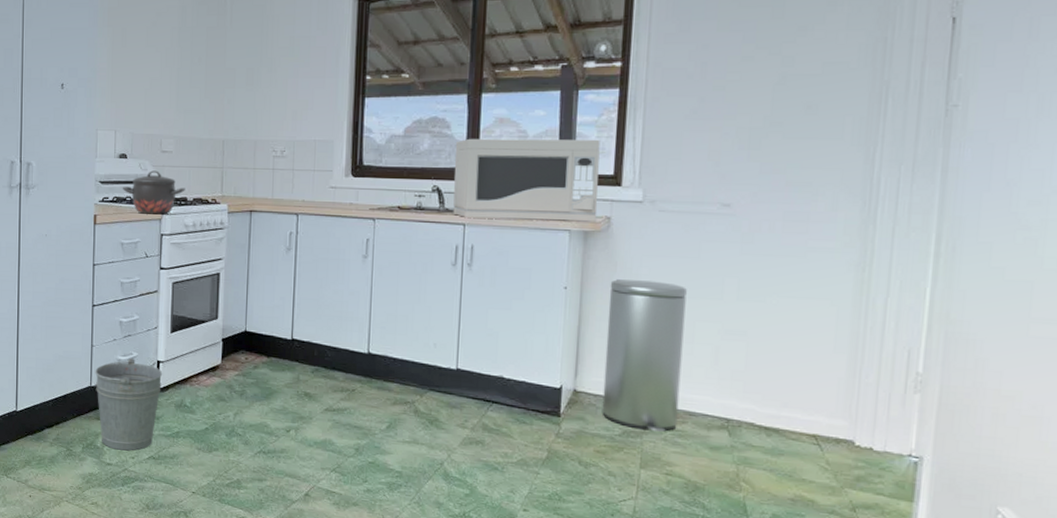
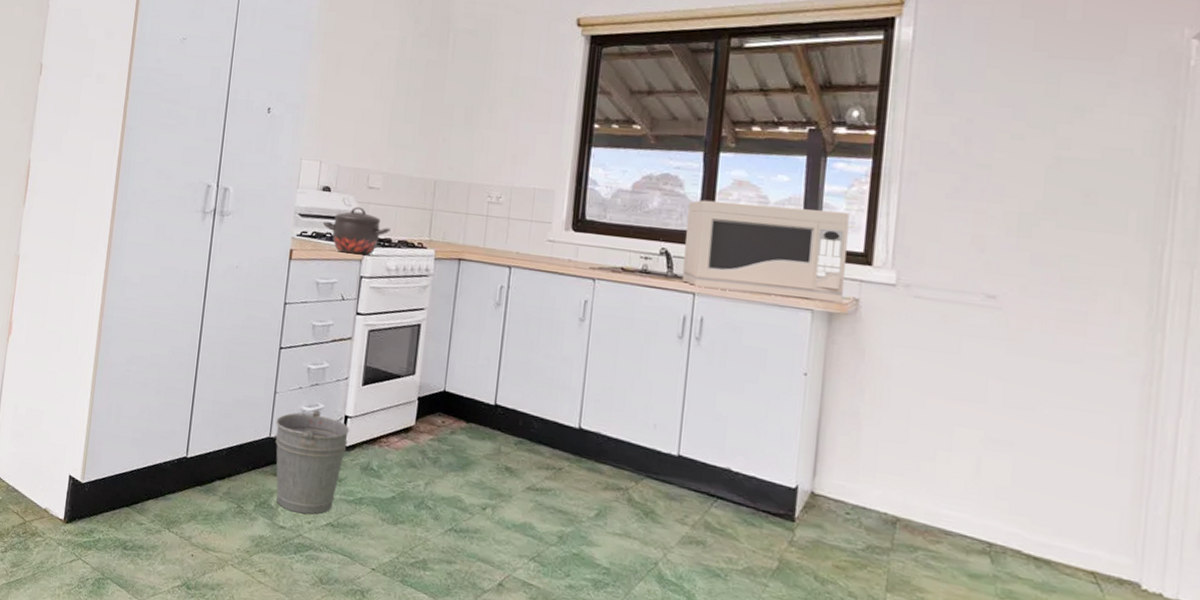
pedal bin: present [602,279,687,432] -> none [843,369,945,551]

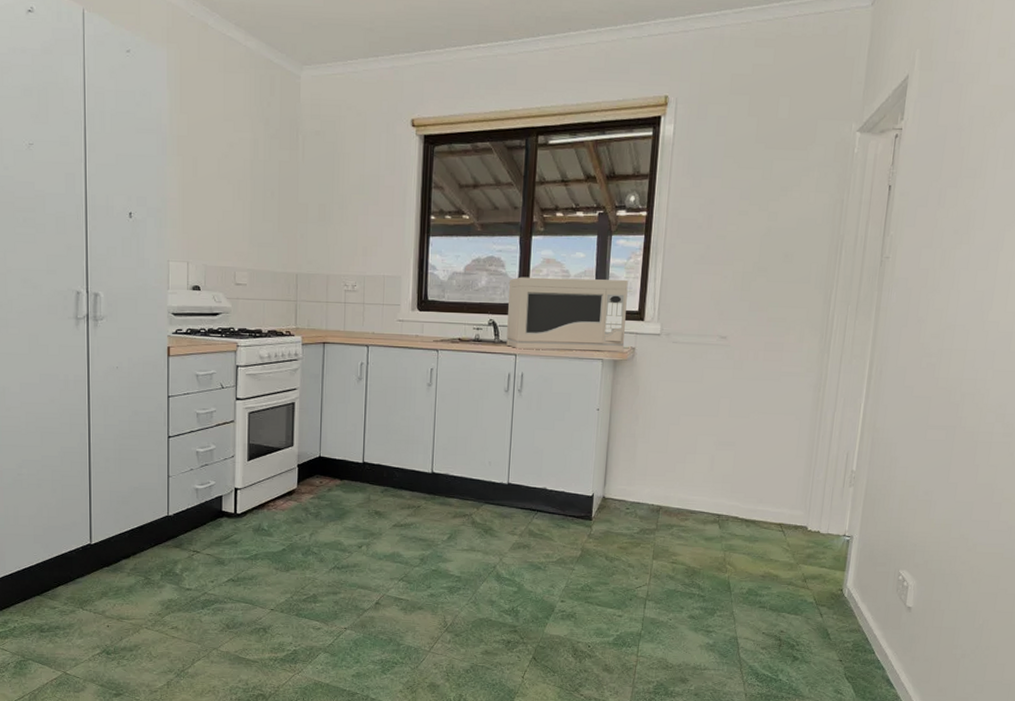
bucket: present [275,410,350,515] -> none [172,487,241,575]
cooking pot: present [323,207,391,255] -> none [197,303,260,347]

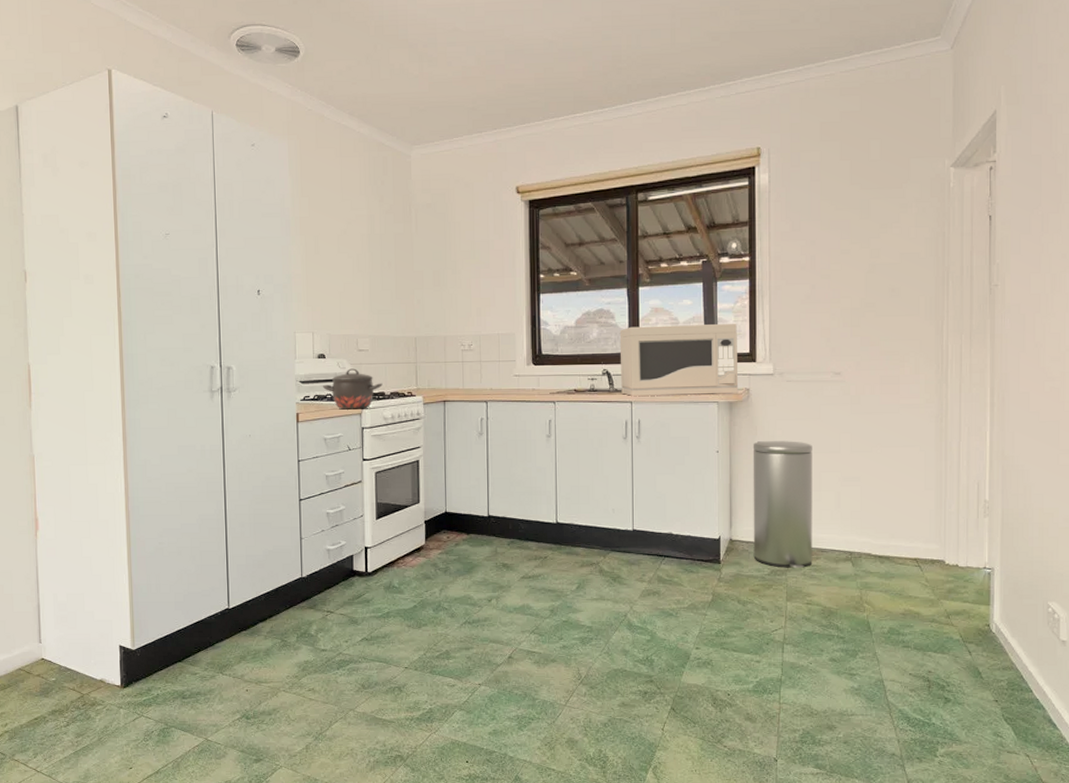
cooking pot: none [197,303,260,347] -> present [323,368,383,410]
pedal bin: none [624,401,692,528] -> present [752,441,813,568]

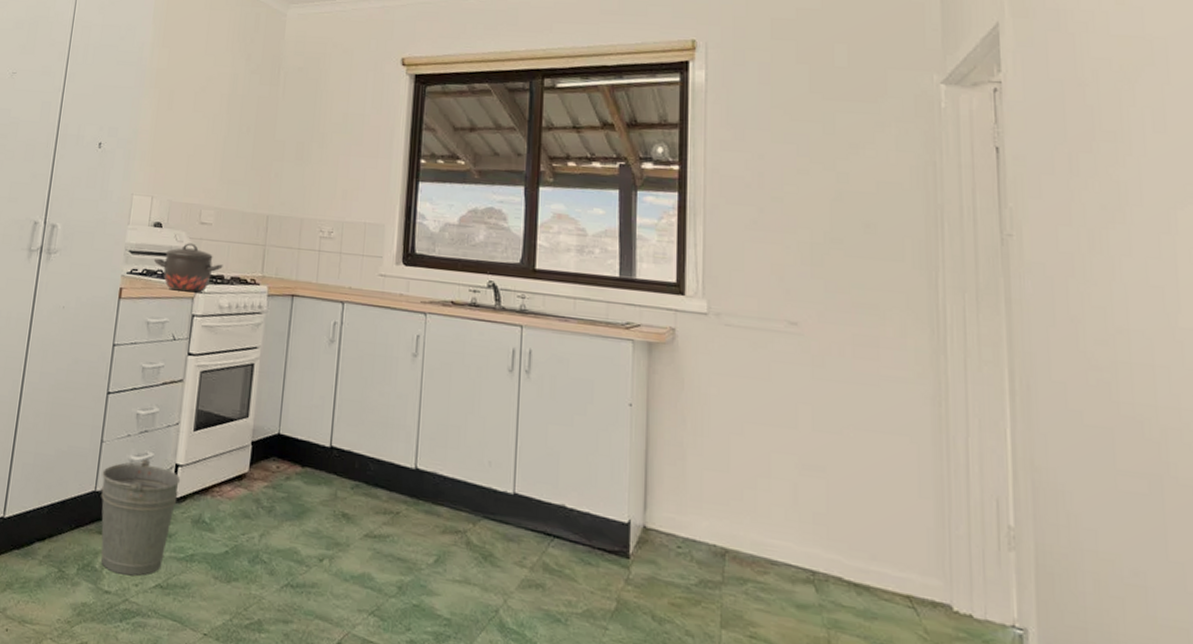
bucket: none [305,547,371,635] -> present [101,459,181,576]
microwave: present [619,323,739,397] -> none [510,232,661,333]
pedal bin: present [752,441,813,568] -> none [675,398,759,584]

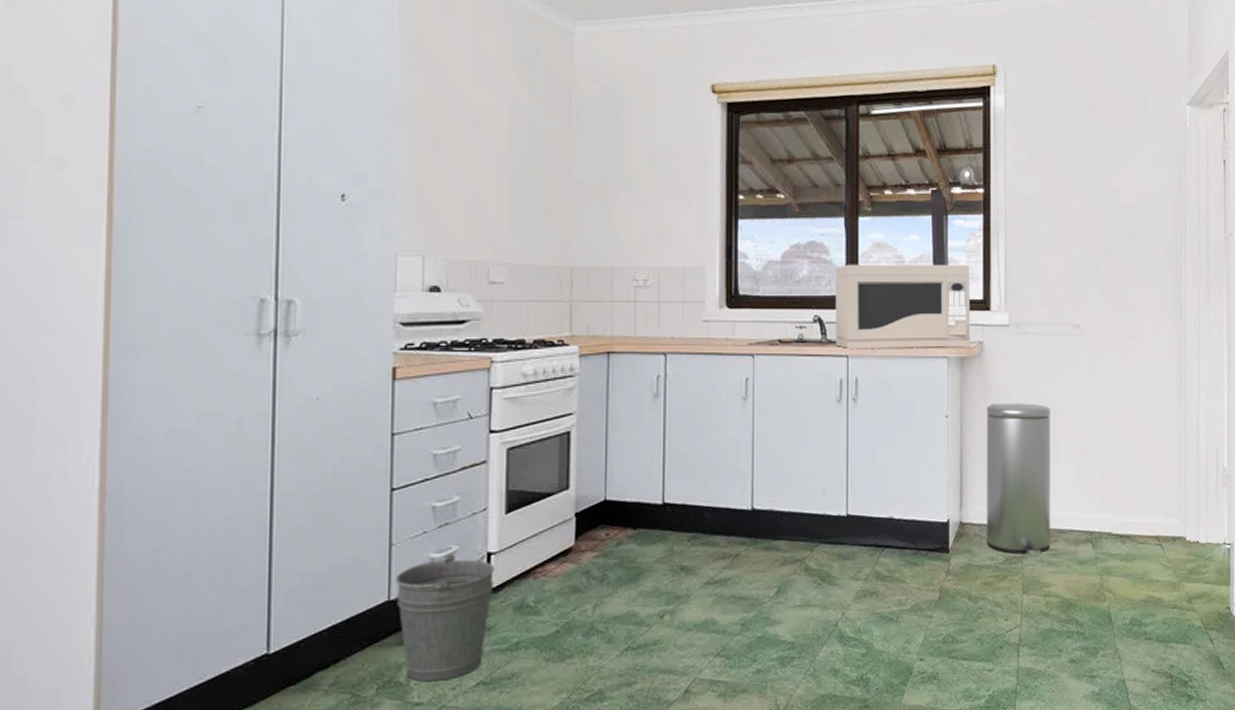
cooking pot: present [154,243,223,293] -> none [435,307,523,363]
microwave: none [510,232,661,333] -> present [834,264,971,350]
pedal bin: none [675,398,759,584] -> present [986,403,1051,554]

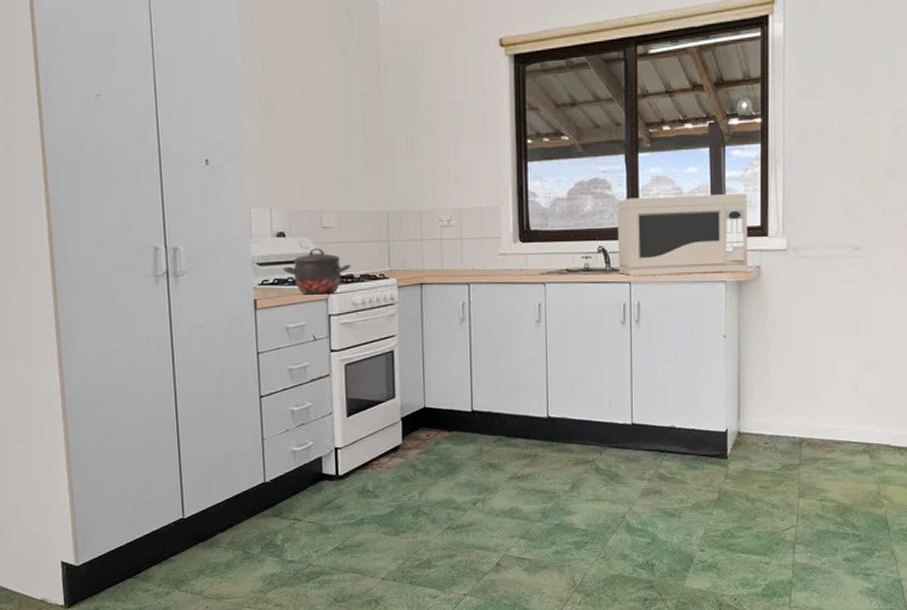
bucket: present [396,554,496,682] -> none [268,448,342,546]
cooking pot: none [435,307,523,363] -> present [283,248,351,295]
pedal bin: present [986,403,1051,554] -> none [763,323,828,462]

